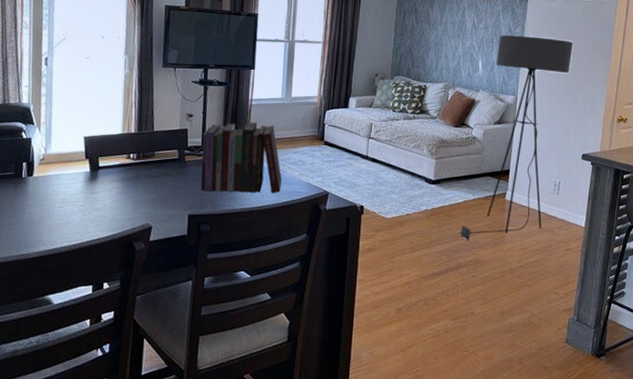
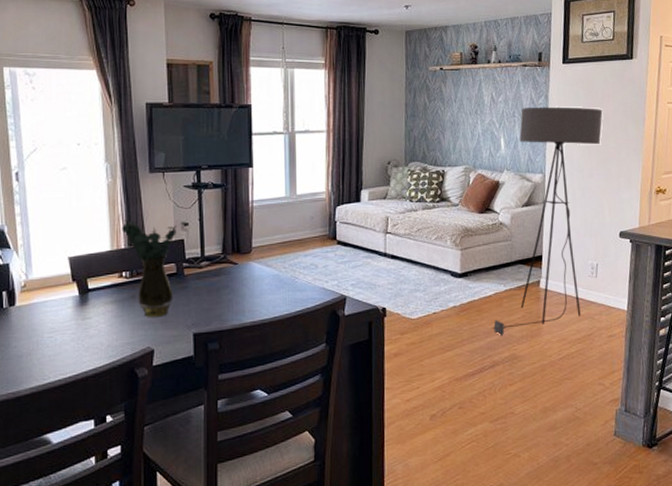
vase: none [134,107,182,198] -> present [122,219,176,318]
books: present [200,122,283,194] -> none [201,226,294,307]

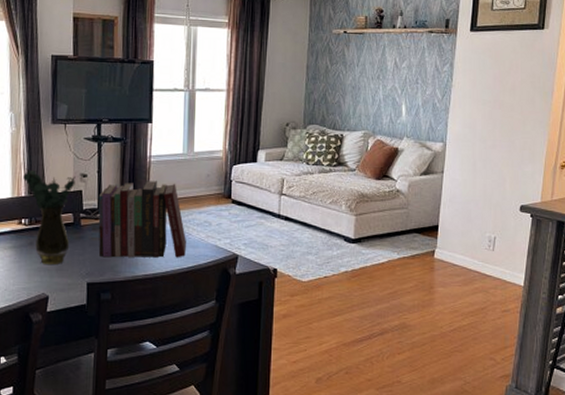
books: none [201,226,294,307] -> present [98,181,187,258]
floor lamp: present [491,107,603,336] -> none [382,74,510,304]

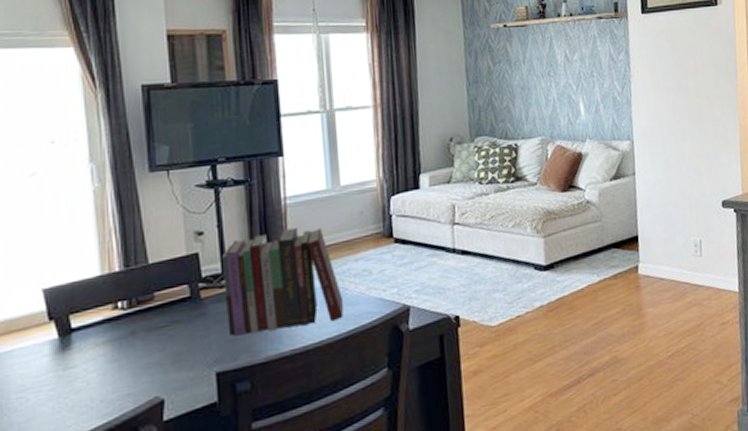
vase: present [23,168,76,265] -> none [115,234,188,358]

